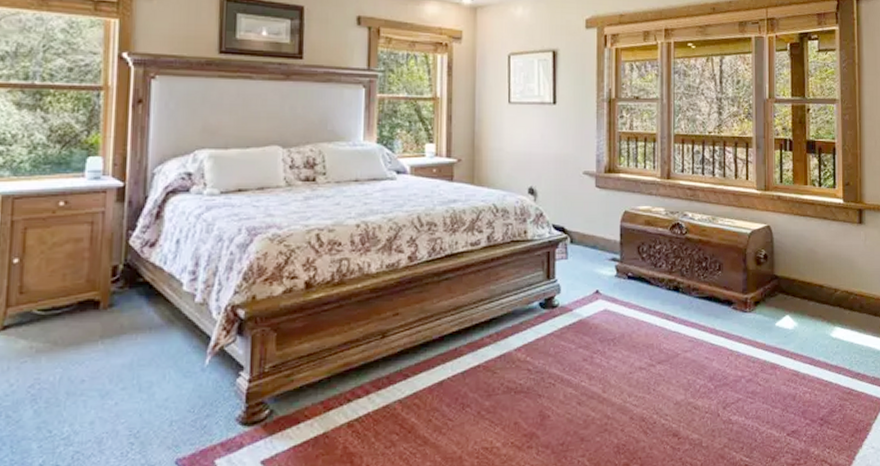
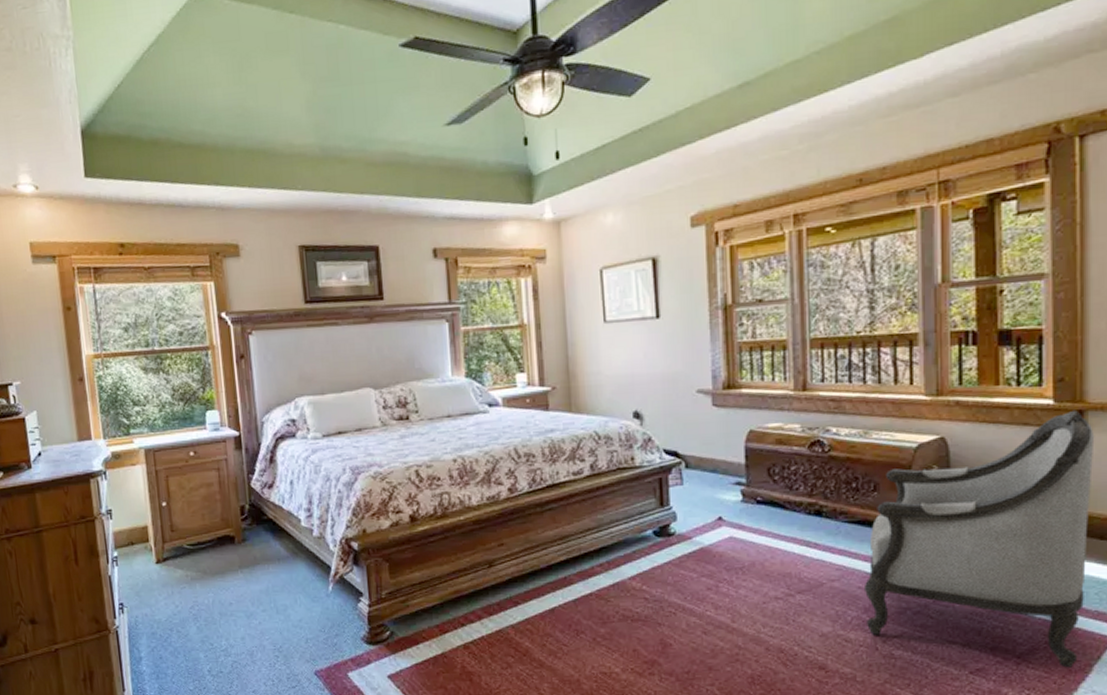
armchair: none [709,209,870,428] -> present [863,409,1095,668]

